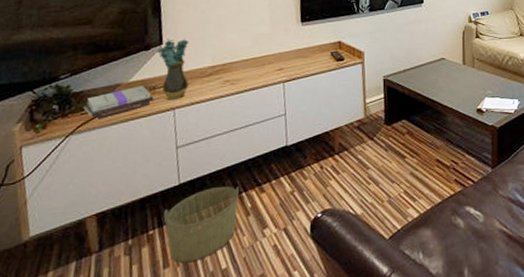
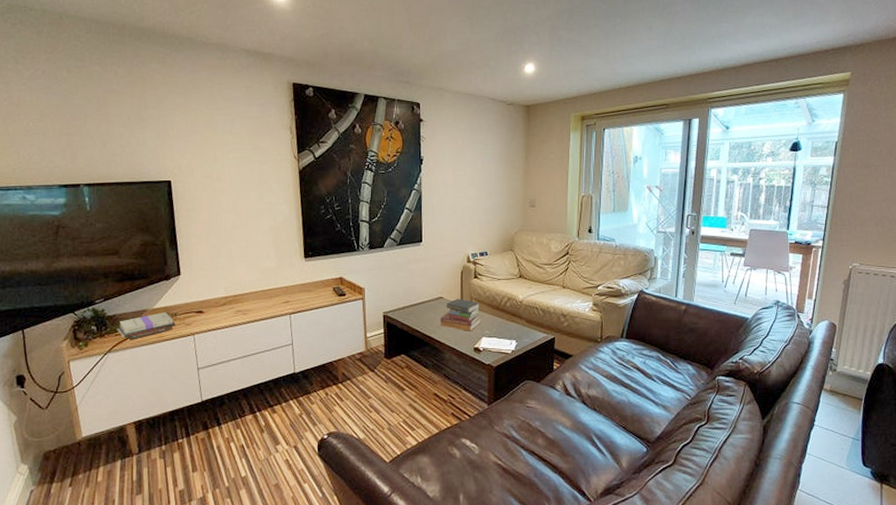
vase: present [157,38,189,99] -> none [176,270,205,326]
basket: present [163,186,240,263] -> none [190,405,254,469]
books: none [442,59,483,92] -> present [440,298,481,331]

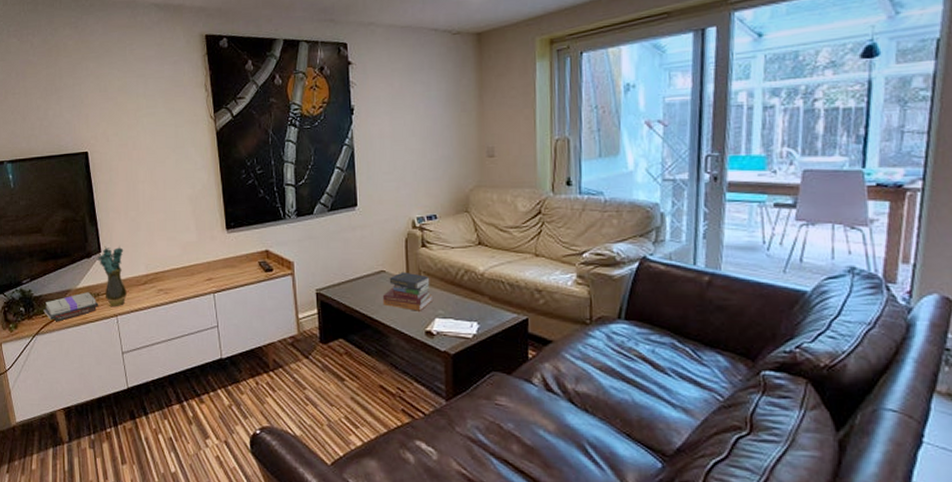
vase: none [176,270,205,326] -> present [97,246,127,306]

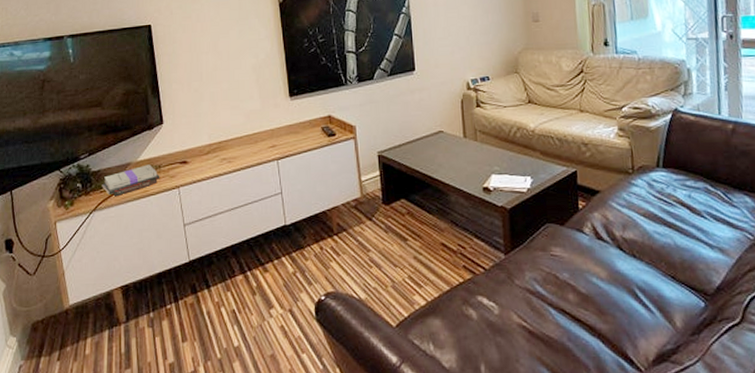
vase: present [97,246,127,306] -> none [159,117,189,178]
books: present [382,272,432,311] -> none [441,131,488,169]

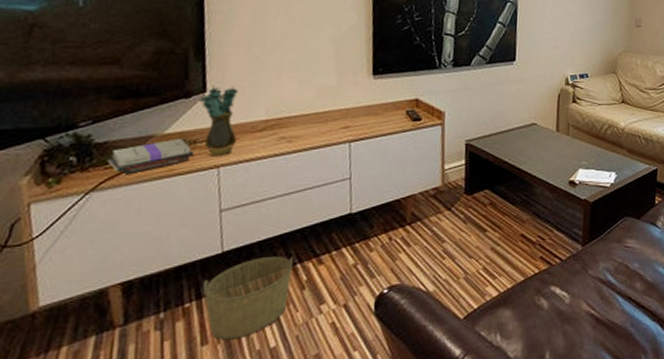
vase: none [159,117,189,178] -> present [199,86,239,156]
basket: none [178,264,245,338] -> present [202,256,294,340]

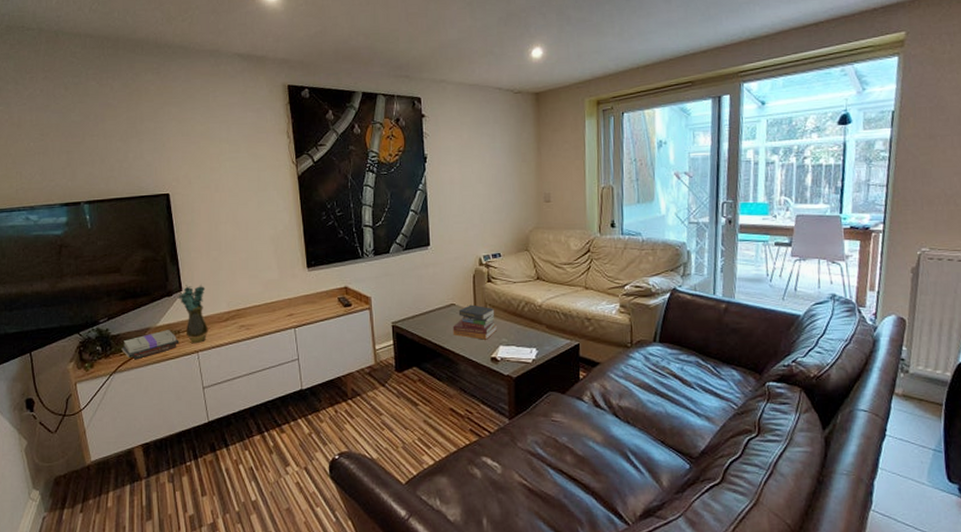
basket: present [202,256,294,340] -> none [198,425,262,493]
books: none [531,125,578,162] -> present [452,304,497,340]

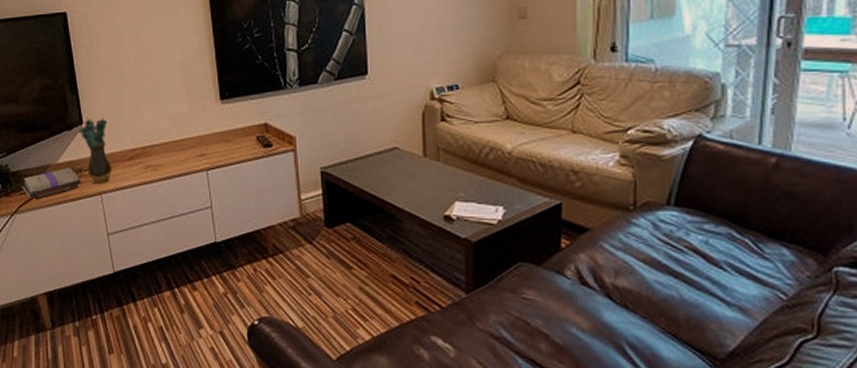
books: present [452,304,497,340] -> none [395,149,452,193]

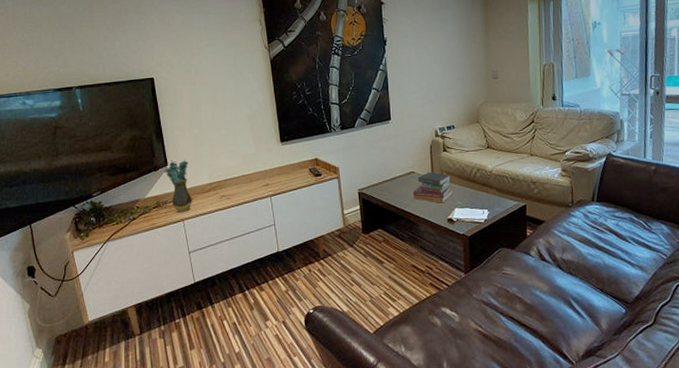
books: present [22,168,81,200] -> none [114,201,166,229]
books: none [395,149,452,193] -> present [413,172,452,203]

